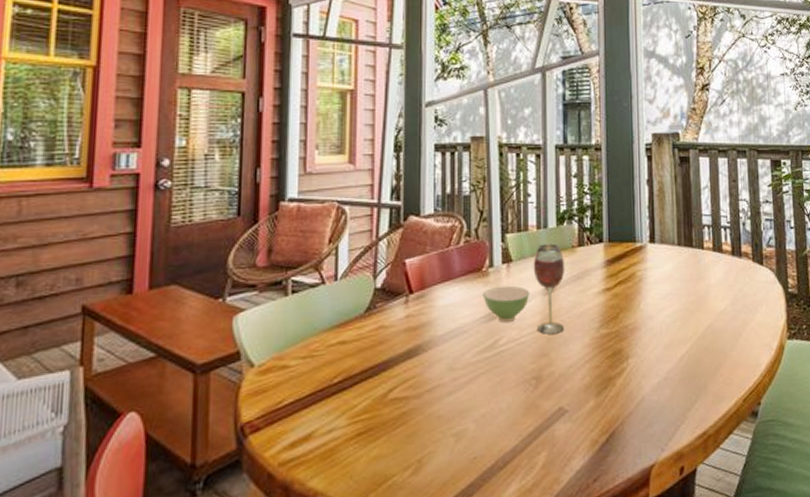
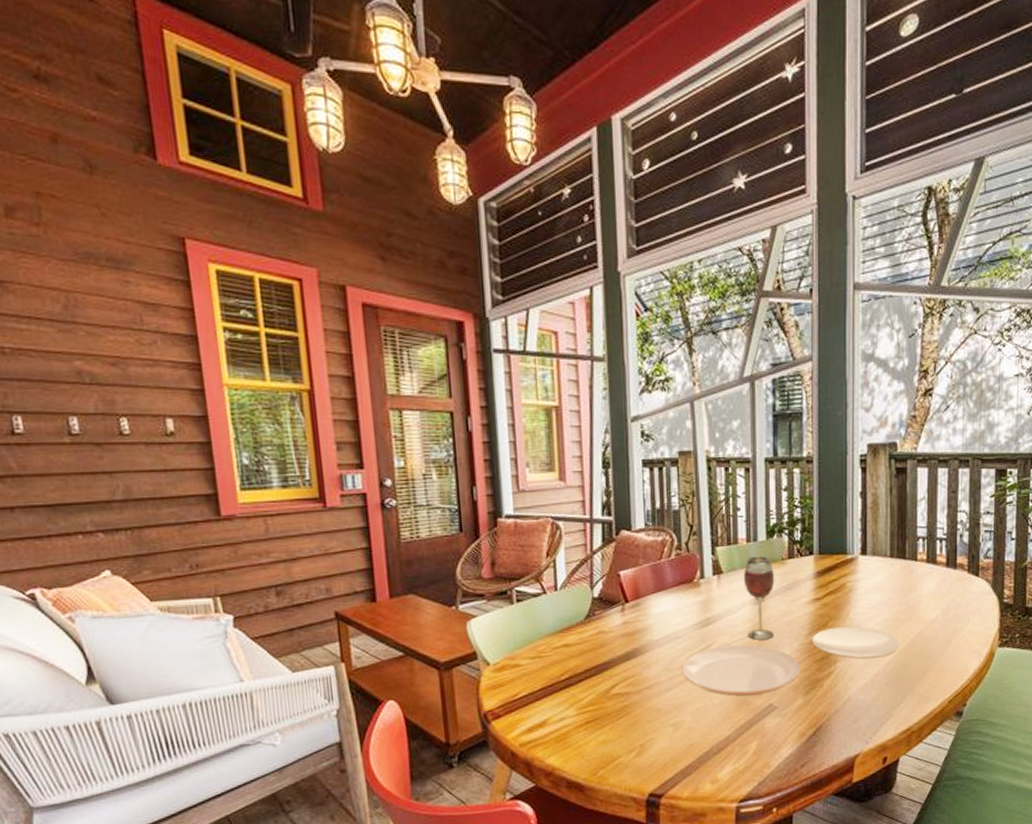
plate: none [468,339,592,399] -> present [682,644,800,697]
bowl: present [482,285,530,322] -> none [694,595,741,629]
plate: none [602,318,691,355] -> present [811,626,900,660]

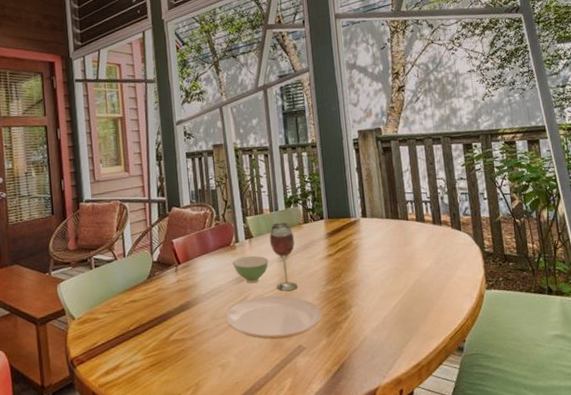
bowl: none [694,595,741,629] -> present [232,255,269,283]
plate: present [811,626,900,660] -> none [328,276,403,304]

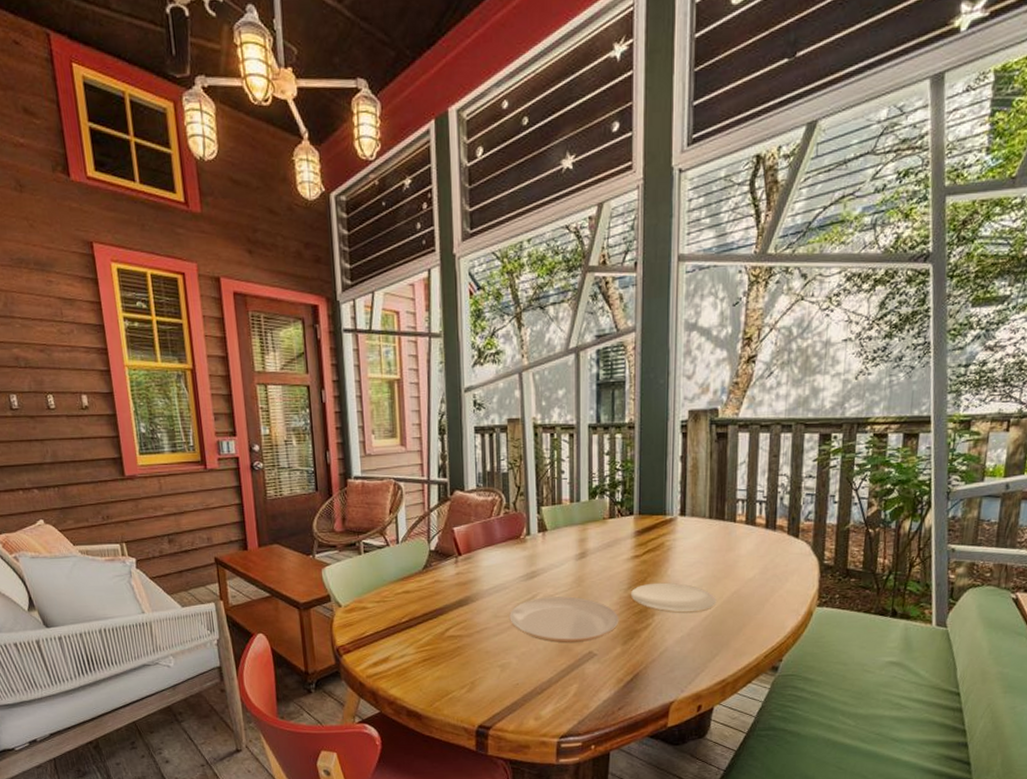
bowl: present [232,255,269,283] -> none [521,551,564,581]
wineglass: present [269,222,298,291] -> none [566,515,596,592]
plate: none [328,276,403,304] -> present [630,582,717,614]

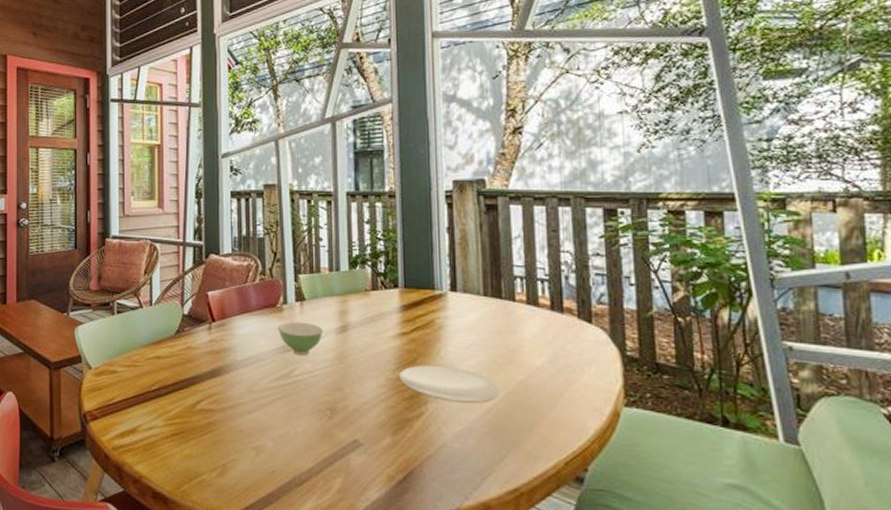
plate: present [509,596,619,643] -> none [265,373,388,429]
bowl: none [521,551,564,581] -> present [278,322,324,355]

